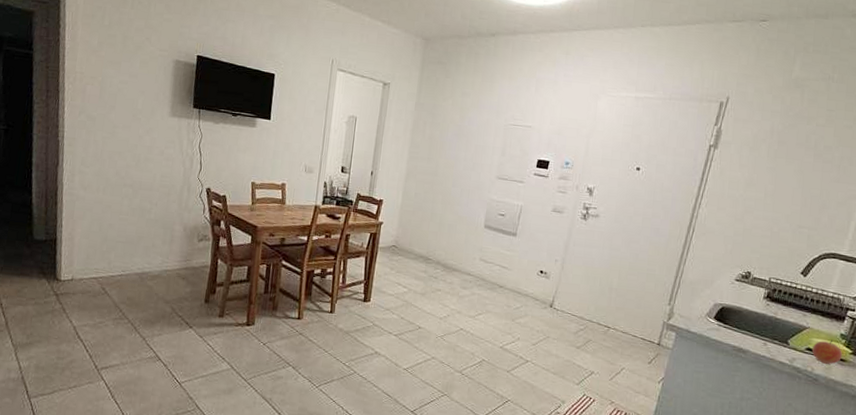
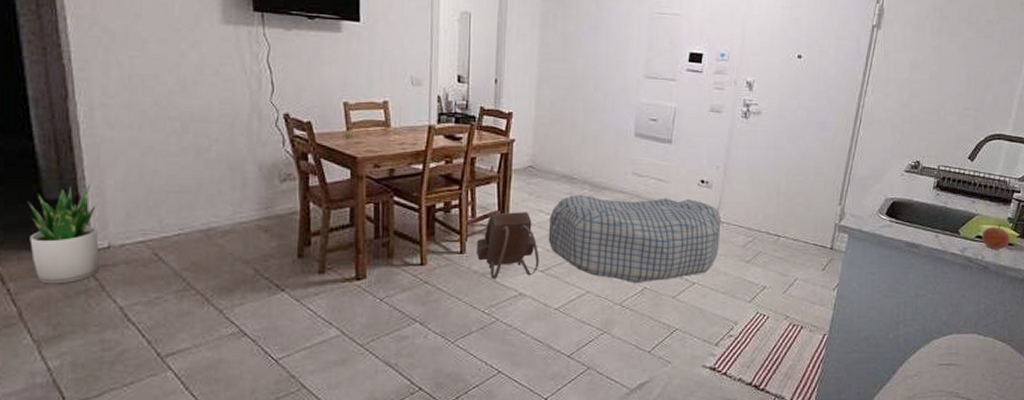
planter: none [20,231,67,304] -> present [26,185,99,284]
backpack: none [343,282,395,338] -> present [476,212,539,279]
dog bed: none [403,273,557,356] -> present [548,195,721,284]

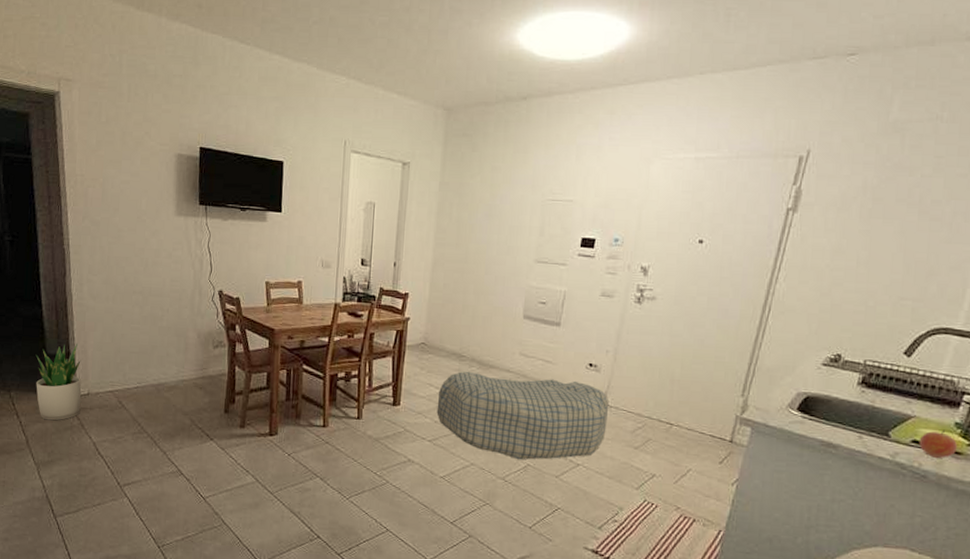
backpack: present [476,212,539,279] -> none [371,384,428,445]

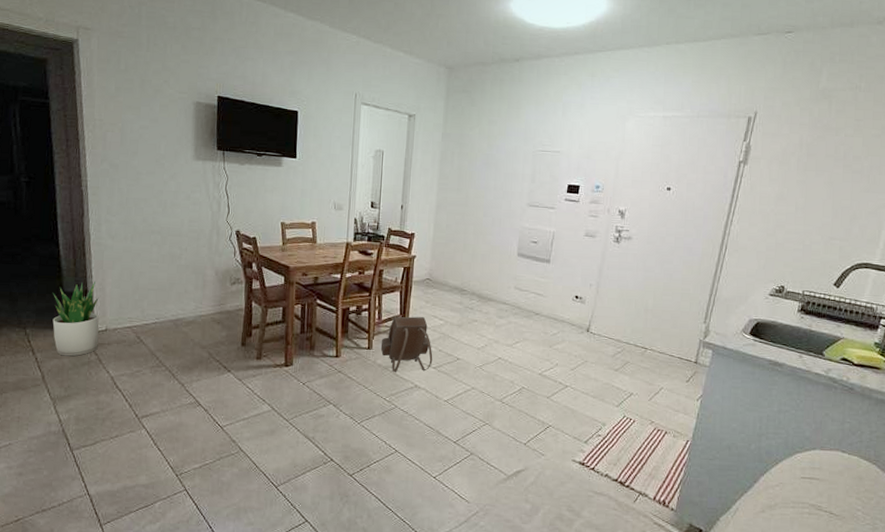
backpack: none [371,384,428,445] -> present [380,316,433,372]
dog bed: present [436,372,610,460] -> none [441,304,593,383]
fruit: present [918,430,957,458] -> none [847,349,877,373]

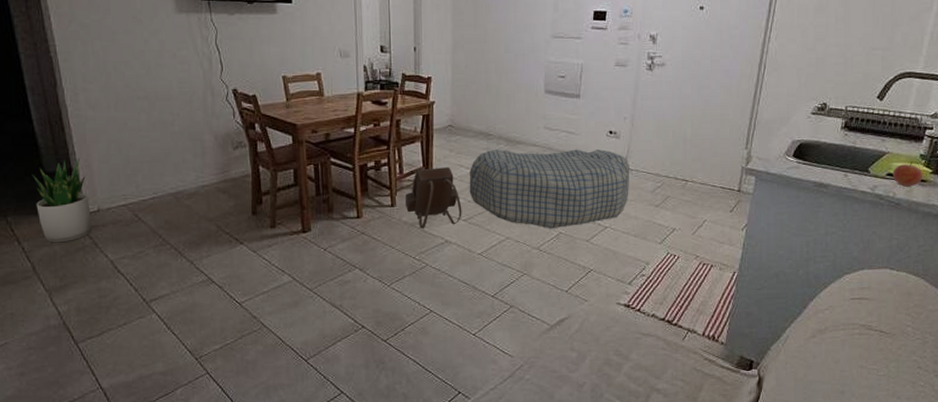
dog bed: none [441,304,593,383] -> present [469,149,630,229]
fruit: none [847,349,877,373] -> present [892,162,922,187]

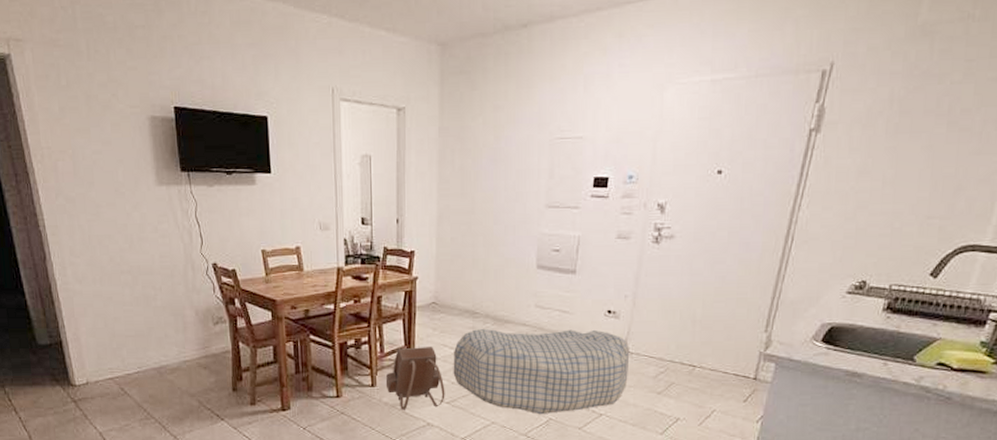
planter: present [31,158,92,243] -> none [25,332,82,414]
fruit: present [892,162,922,187] -> none [944,350,982,379]

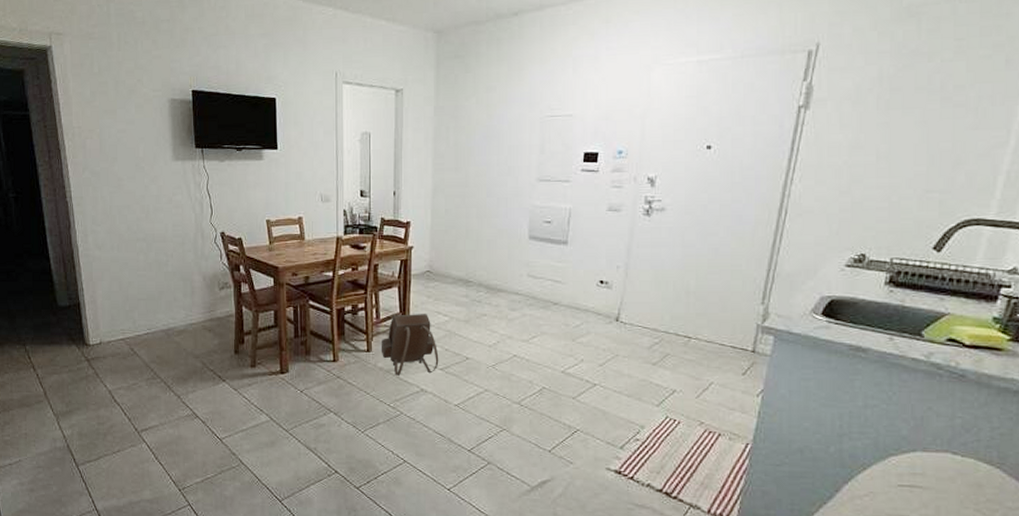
dog bed: present [453,329,630,415] -> none [446,297,623,383]

